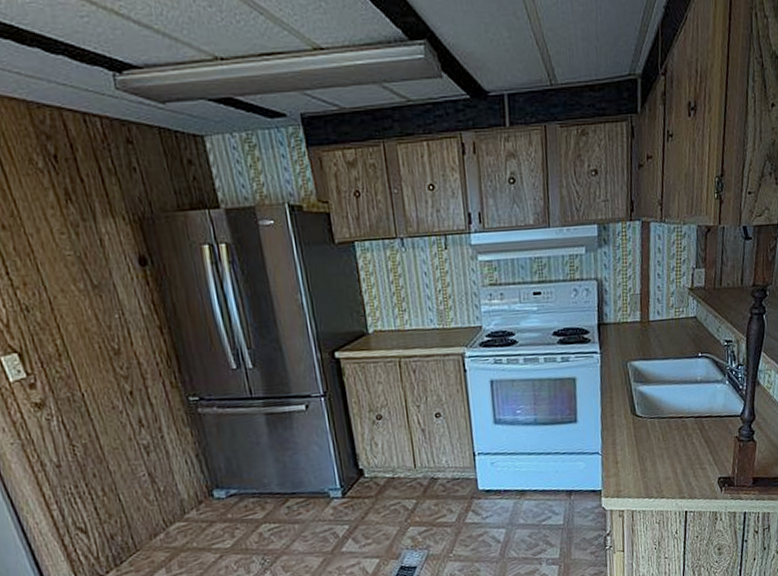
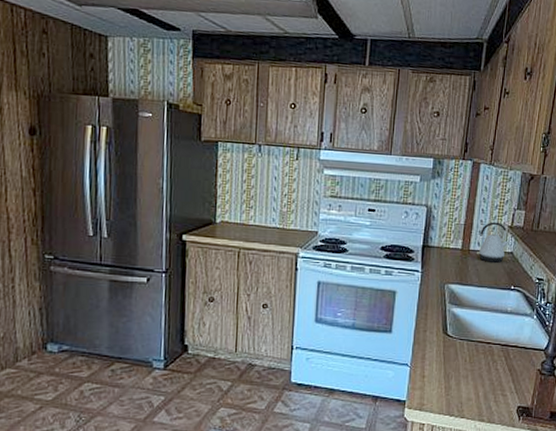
kettle: none [657,285,692,331] -> present [477,222,510,263]

